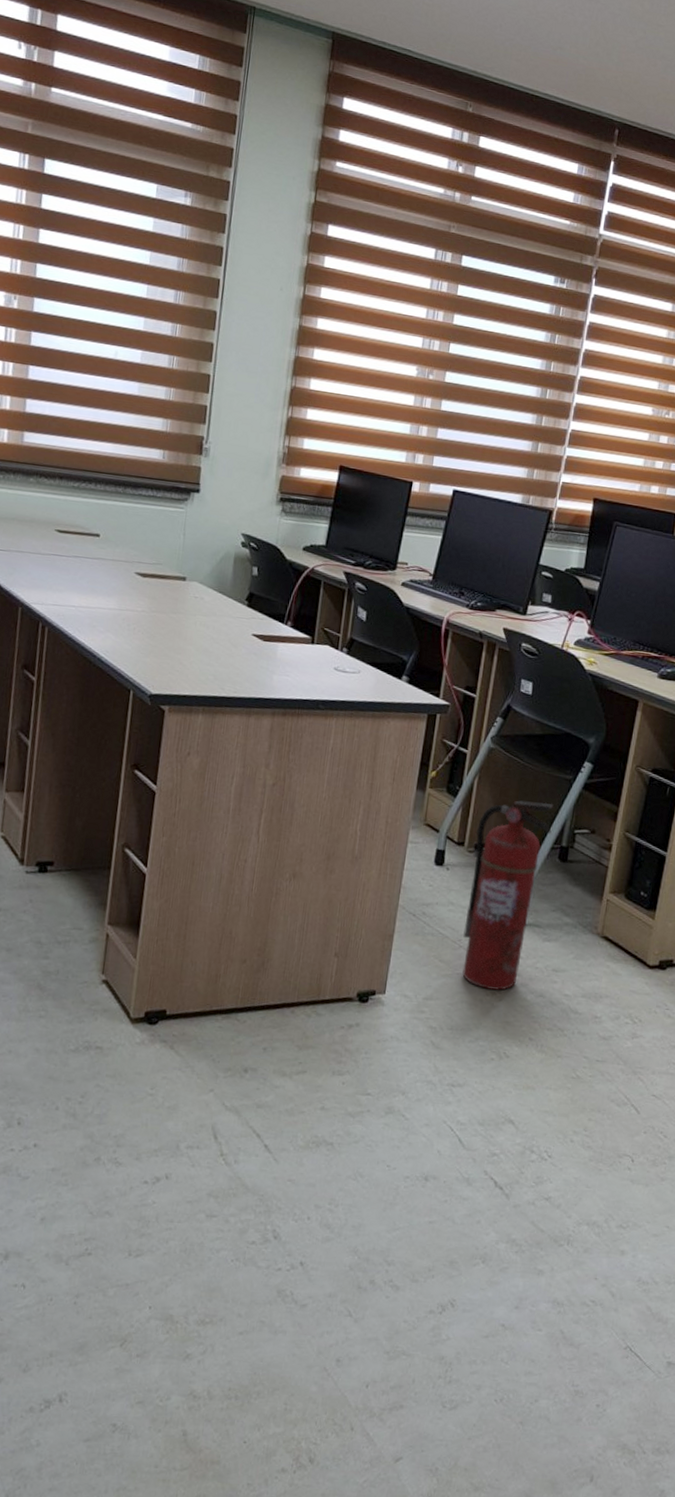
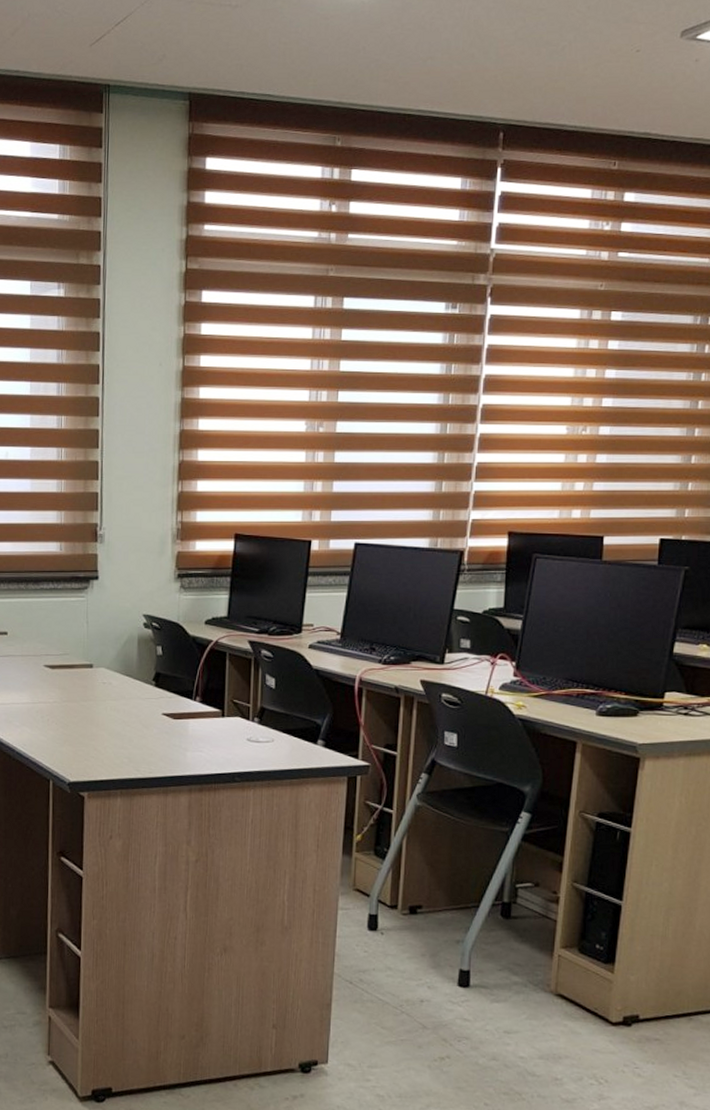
fire extinguisher: present [462,800,553,990] -> none [404,857,491,1055]

